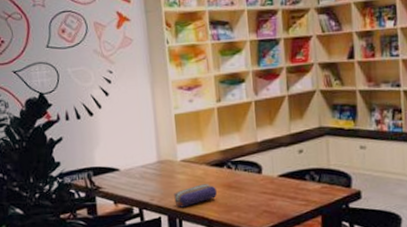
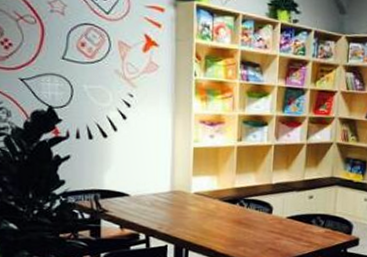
pencil case: present [174,184,217,208] -> none [183,218,226,238]

